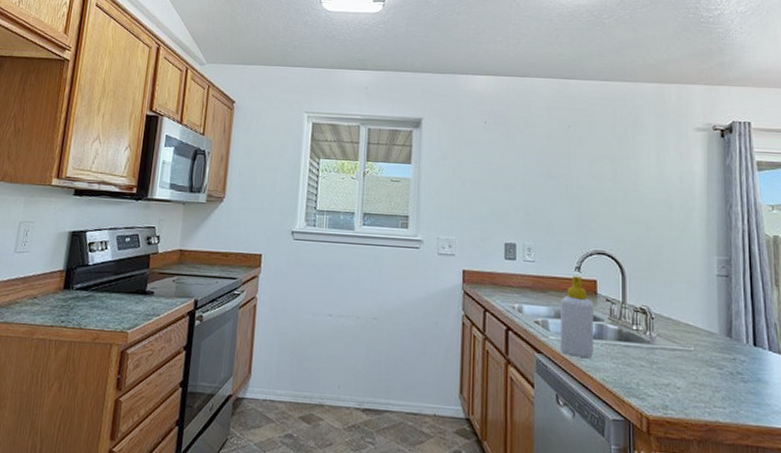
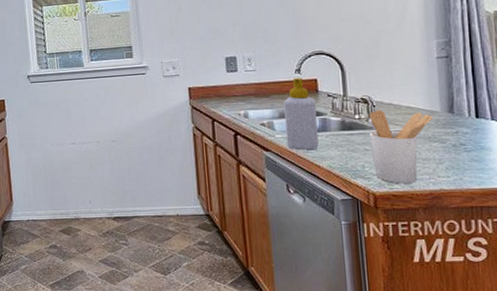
utensil holder: none [646,323,712,411] -> present [368,110,434,184]

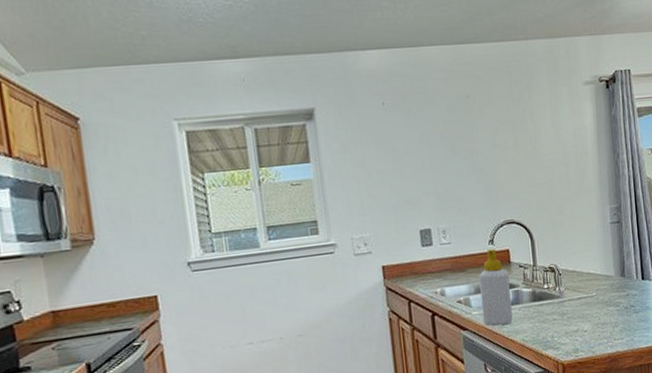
utensil holder: present [368,110,434,184] -> none [556,277,609,351]

